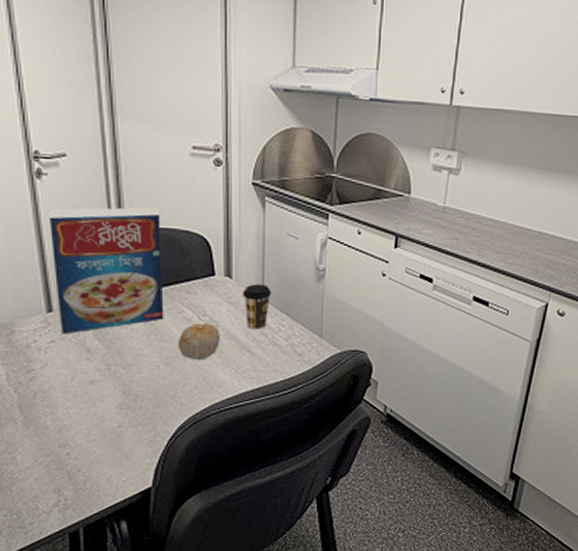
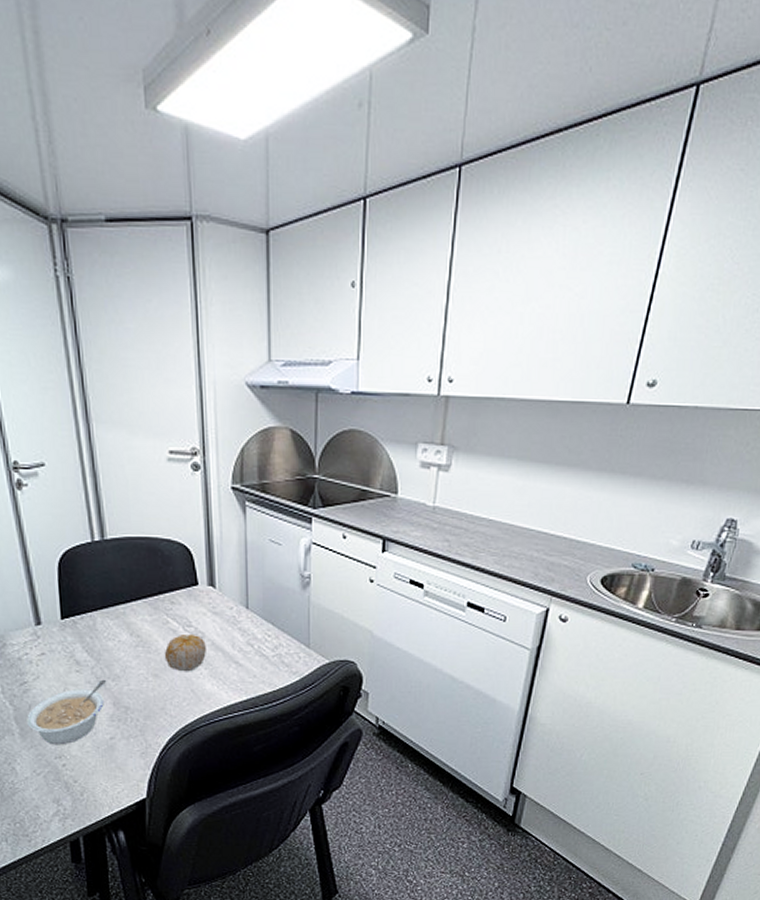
legume: none [31,367,118,434] -> present [27,679,107,745]
cereal box: present [48,207,164,335] -> none [31,515,150,647]
coffee cup: present [242,284,272,330] -> none [226,593,256,640]

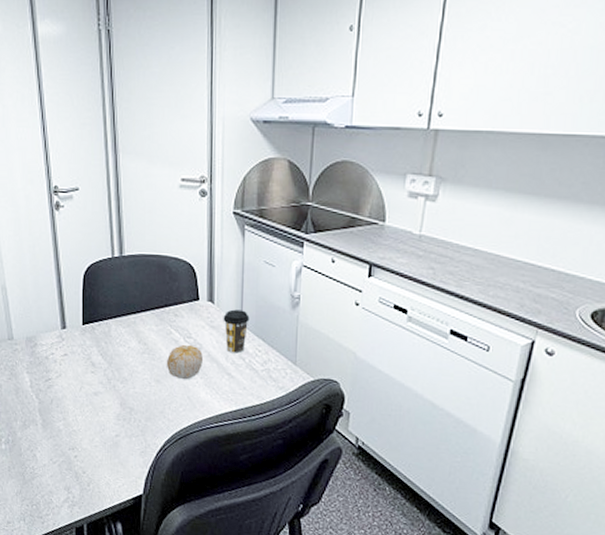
legume: present [27,679,107,745] -> none [49,381,117,438]
coffee cup: none [226,593,256,640] -> present [223,309,250,354]

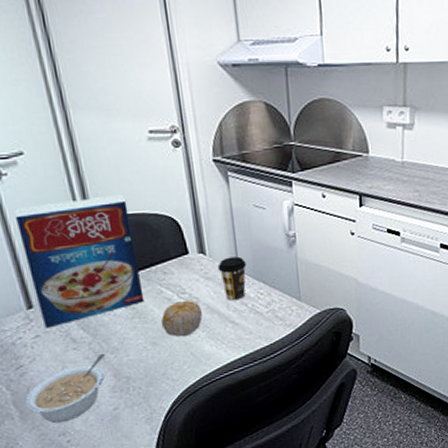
legume: none [49,381,117,438] -> present [26,353,106,424]
cereal box: none [64,235,155,349] -> present [14,194,145,329]

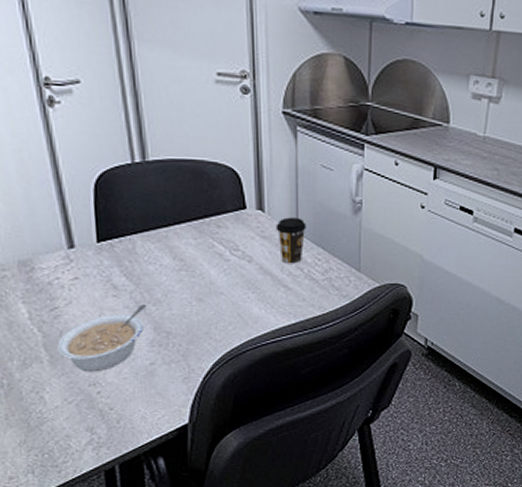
cereal box: present [14,194,145,329] -> none [64,137,194,271]
fruit: present [161,300,202,337] -> none [209,257,254,296]

